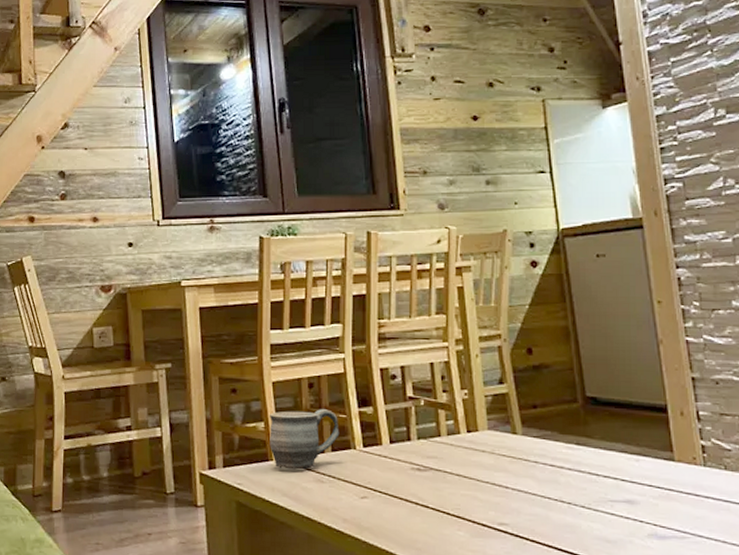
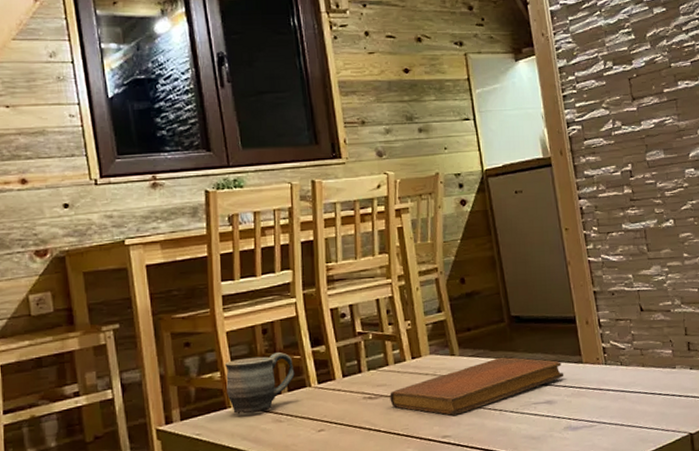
notebook: none [441,443,650,501] -> present [390,357,564,416]

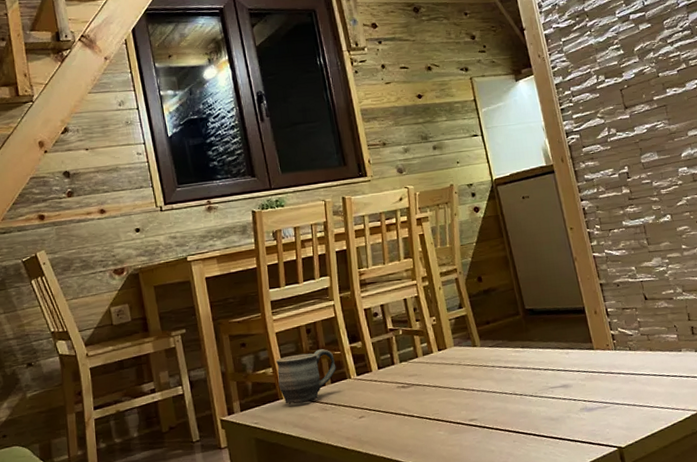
notebook: present [390,357,564,416] -> none [420,346,578,401]

